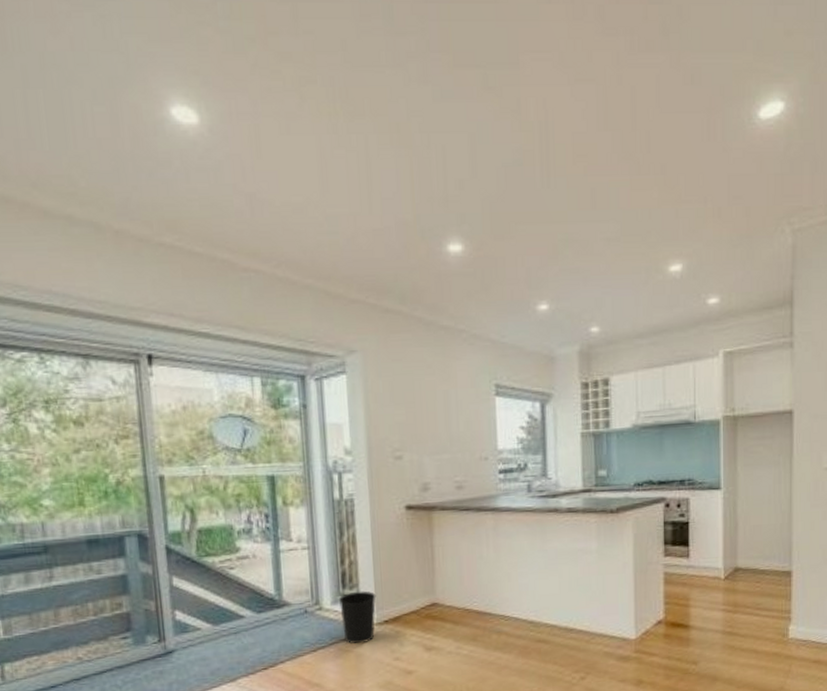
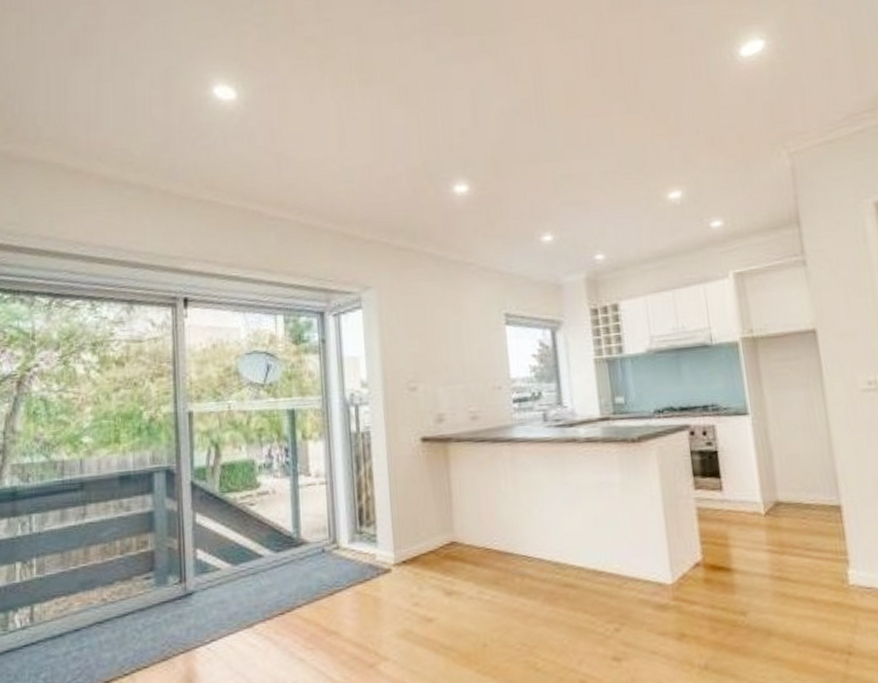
wastebasket: present [338,591,376,644] -> none [355,528,394,587]

